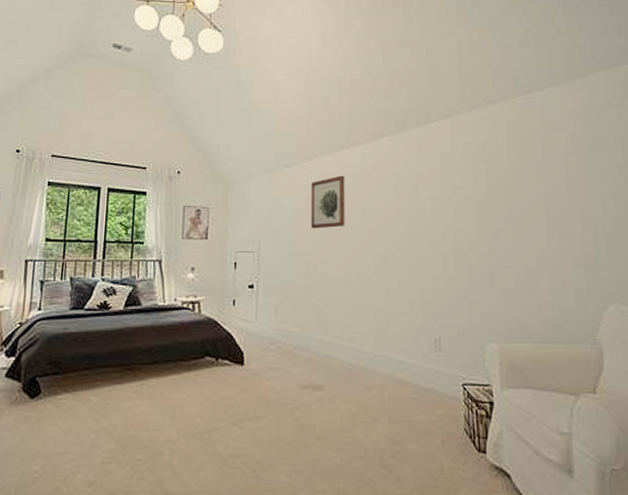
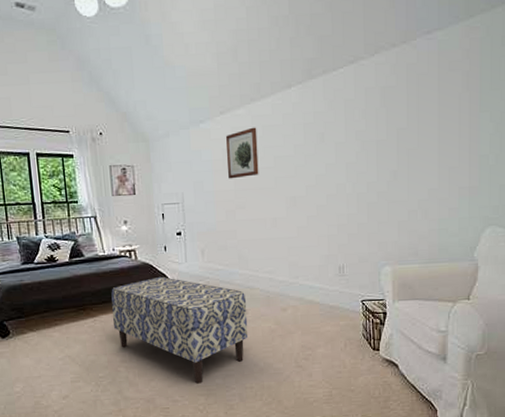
bench: none [163,335,324,480] -> present [111,276,249,384]

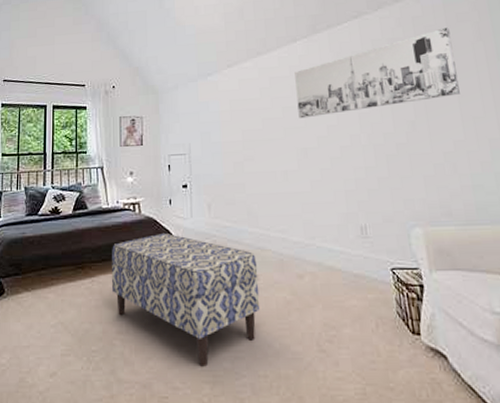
wall art: present [225,127,259,179] -> none [232,79,267,130]
wall art: none [288,76,441,168] -> present [294,27,460,119]

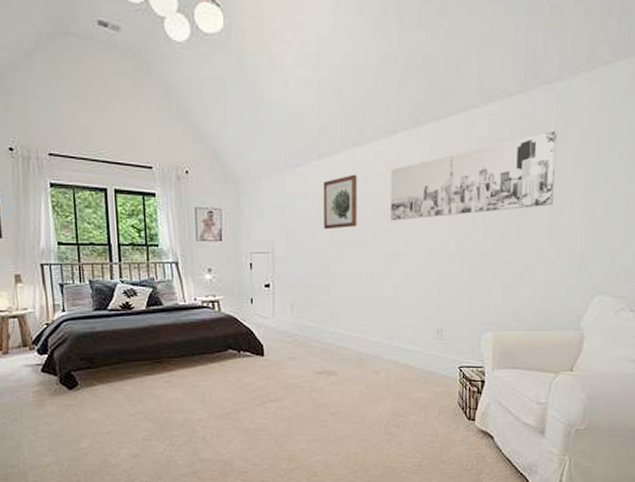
bench: present [111,232,261,367] -> none [190,330,337,447]
wall art: none [232,79,267,130] -> present [323,174,357,230]

